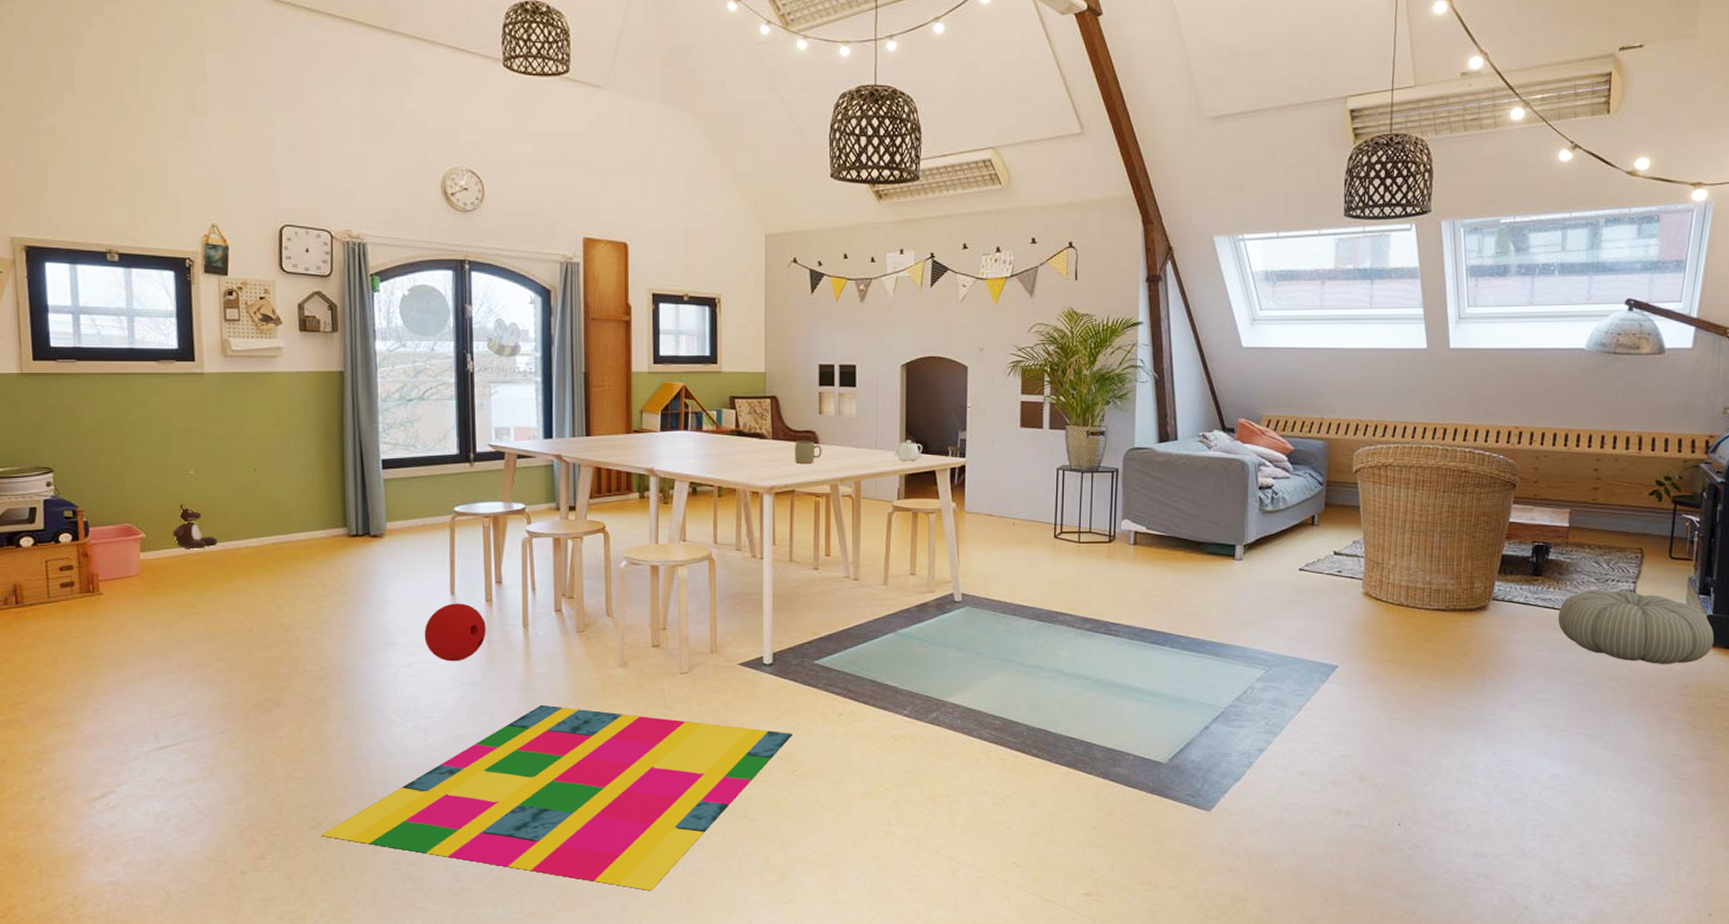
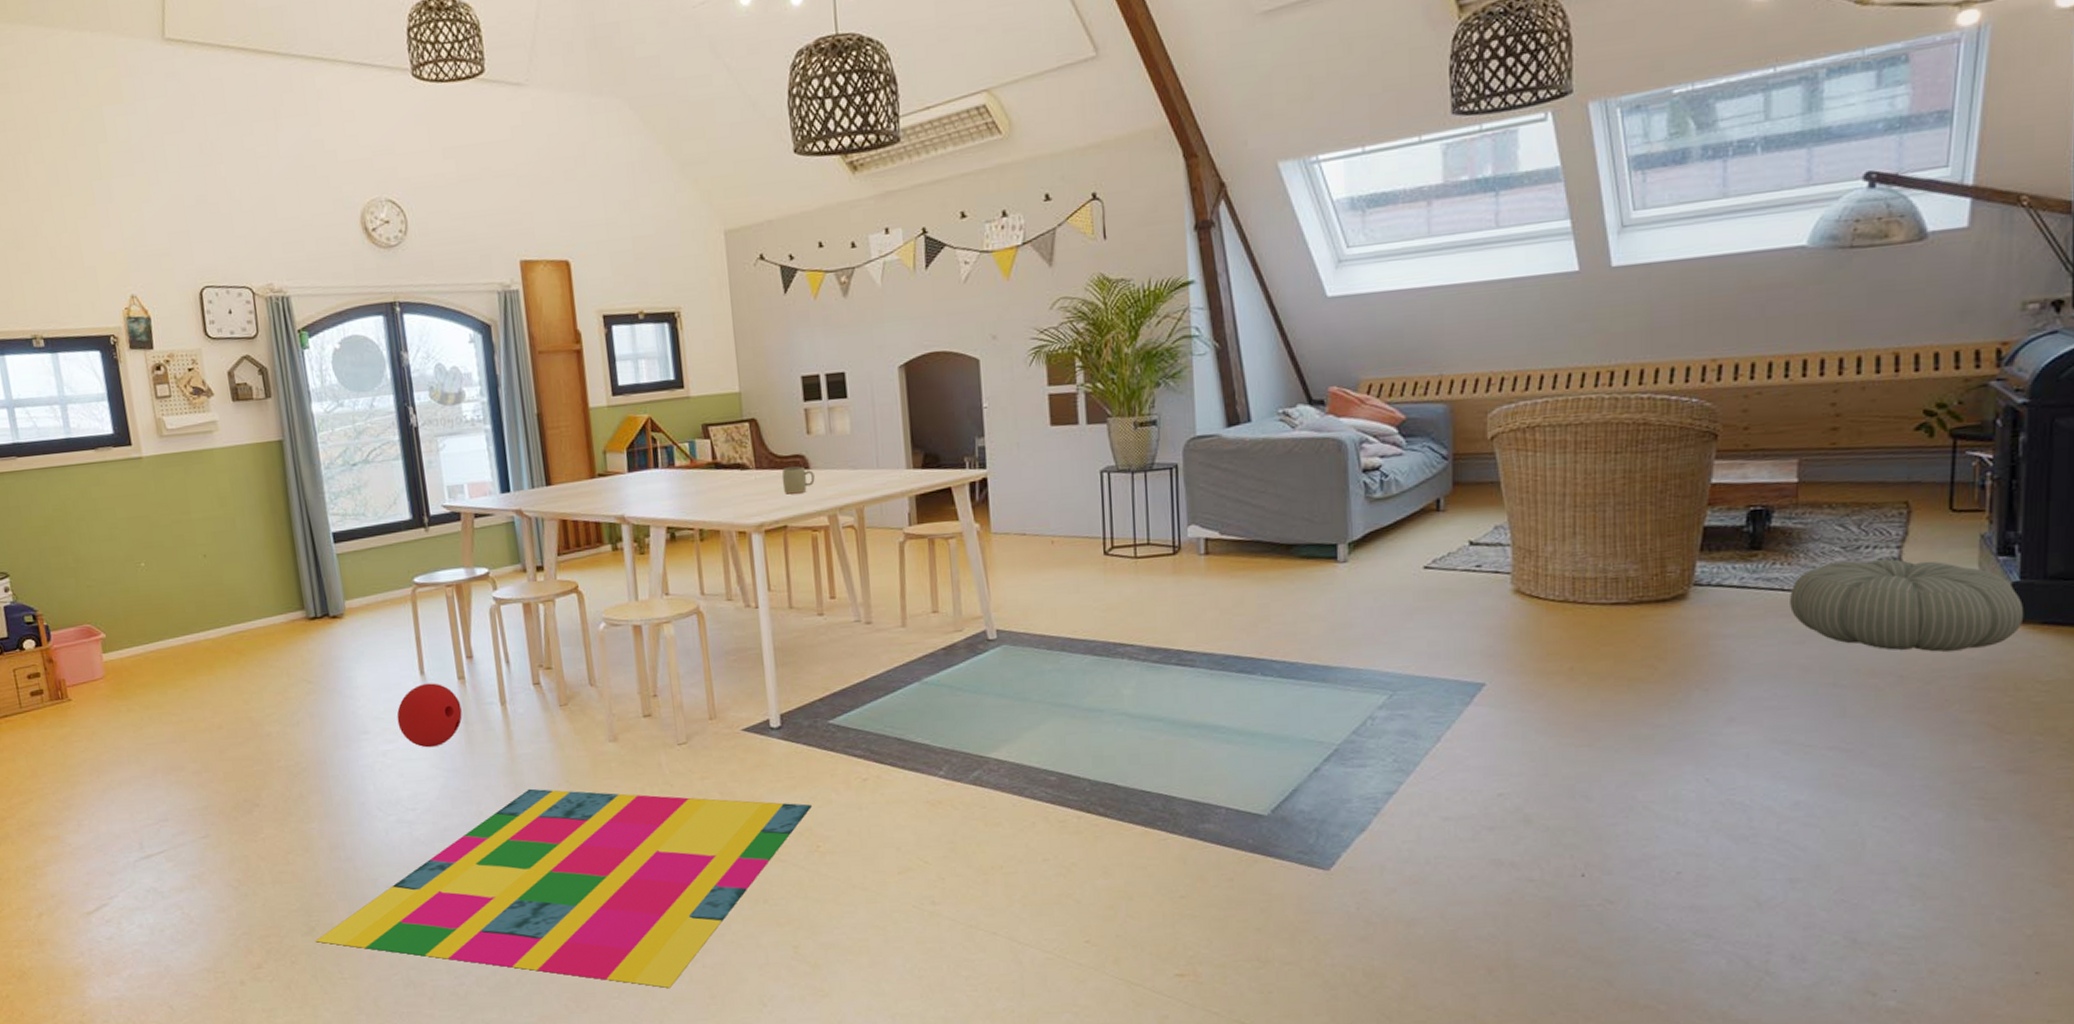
stuffed animal: present [173,503,218,550] -> none [132,598,177,646]
teapot: present [893,439,923,462] -> none [898,453,935,481]

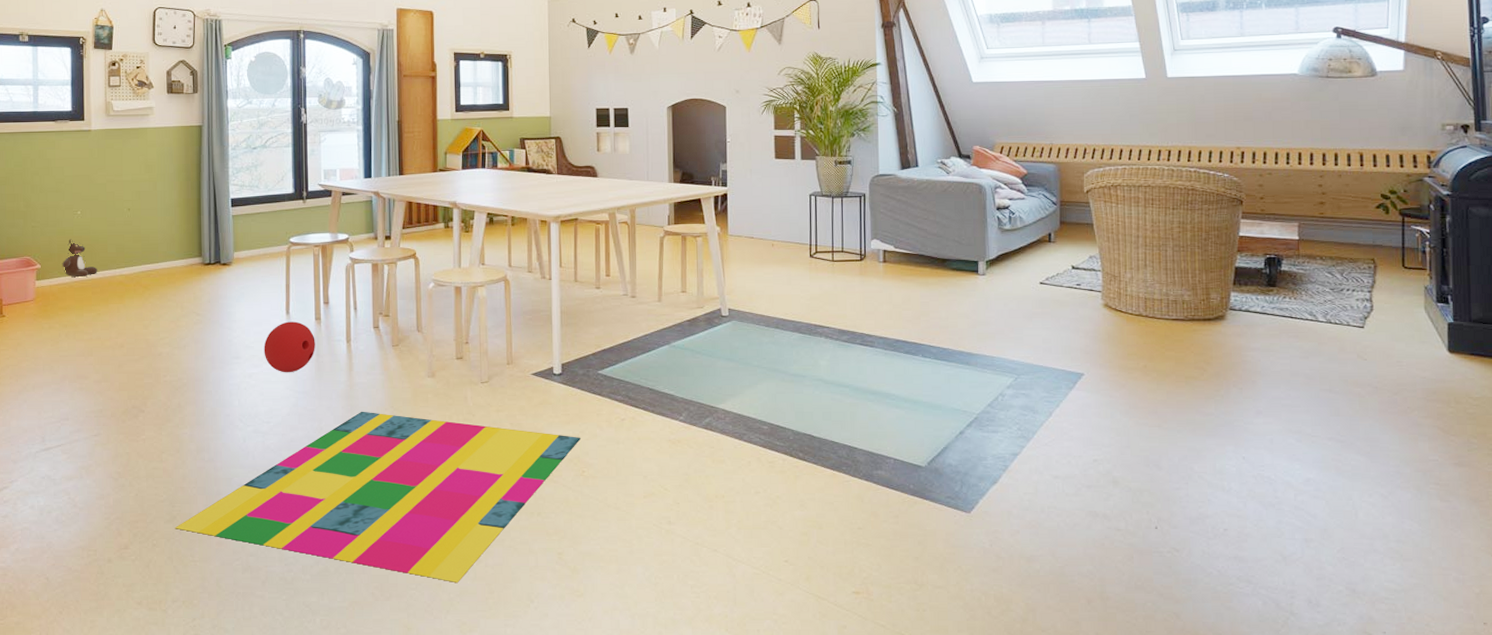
stuffed animal: none [132,598,177,646] -> present [63,239,97,278]
mug: present [781,466,815,494] -> none [576,175,601,195]
pouf: present [1790,559,2024,652] -> none [1297,299,1458,371]

